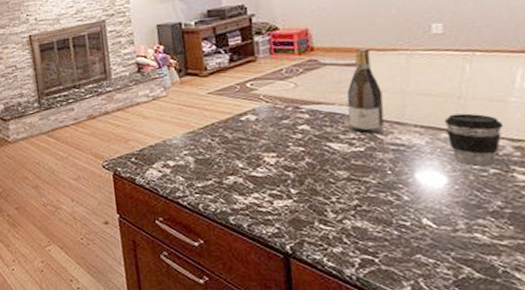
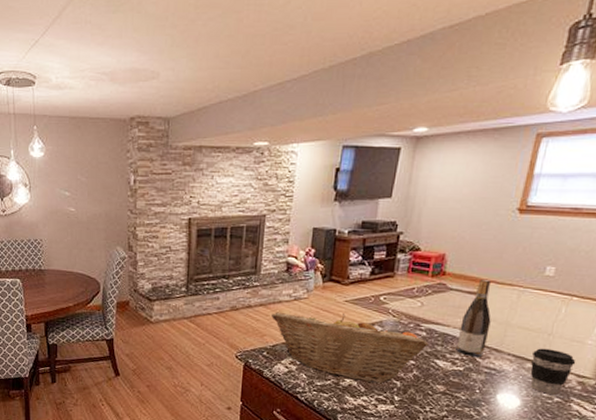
fruit basket: none [132,107,316,178] -> present [272,312,429,384]

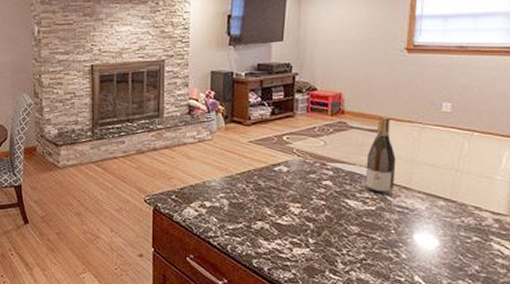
fruit basket: present [272,312,429,384] -> none [177,154,337,226]
coffee cup: present [530,348,576,395] -> none [443,185,489,233]

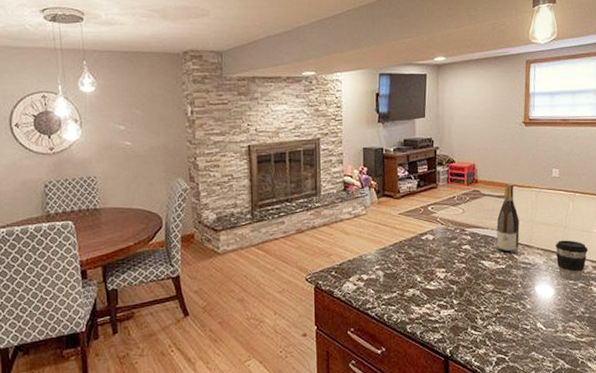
coffee cup: none [443,185,489,233] -> present [556,240,588,281]

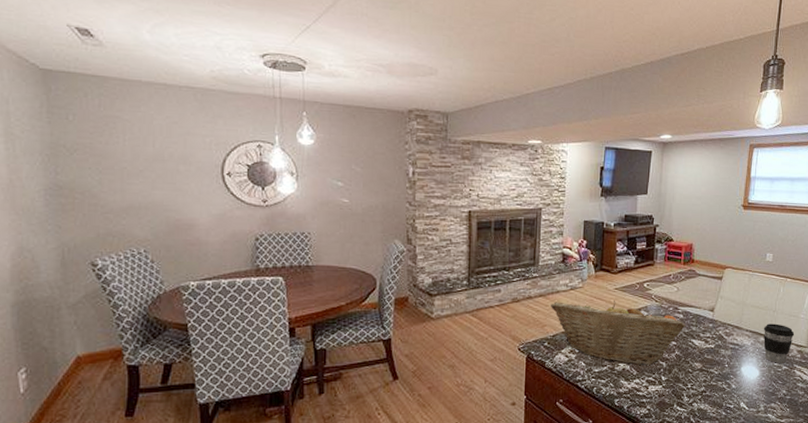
fruit basket: none [335,226,474,290] -> present [551,301,686,366]
wine bottle: present [496,183,520,254] -> none [707,265,731,334]

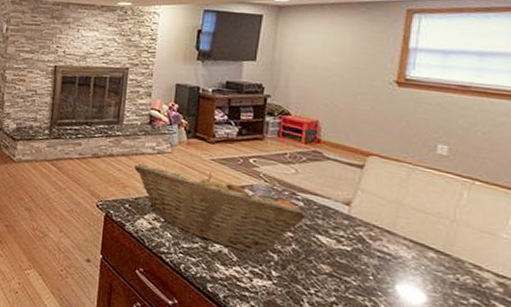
coffee cup: present [763,323,795,363] -> none [434,235,491,295]

